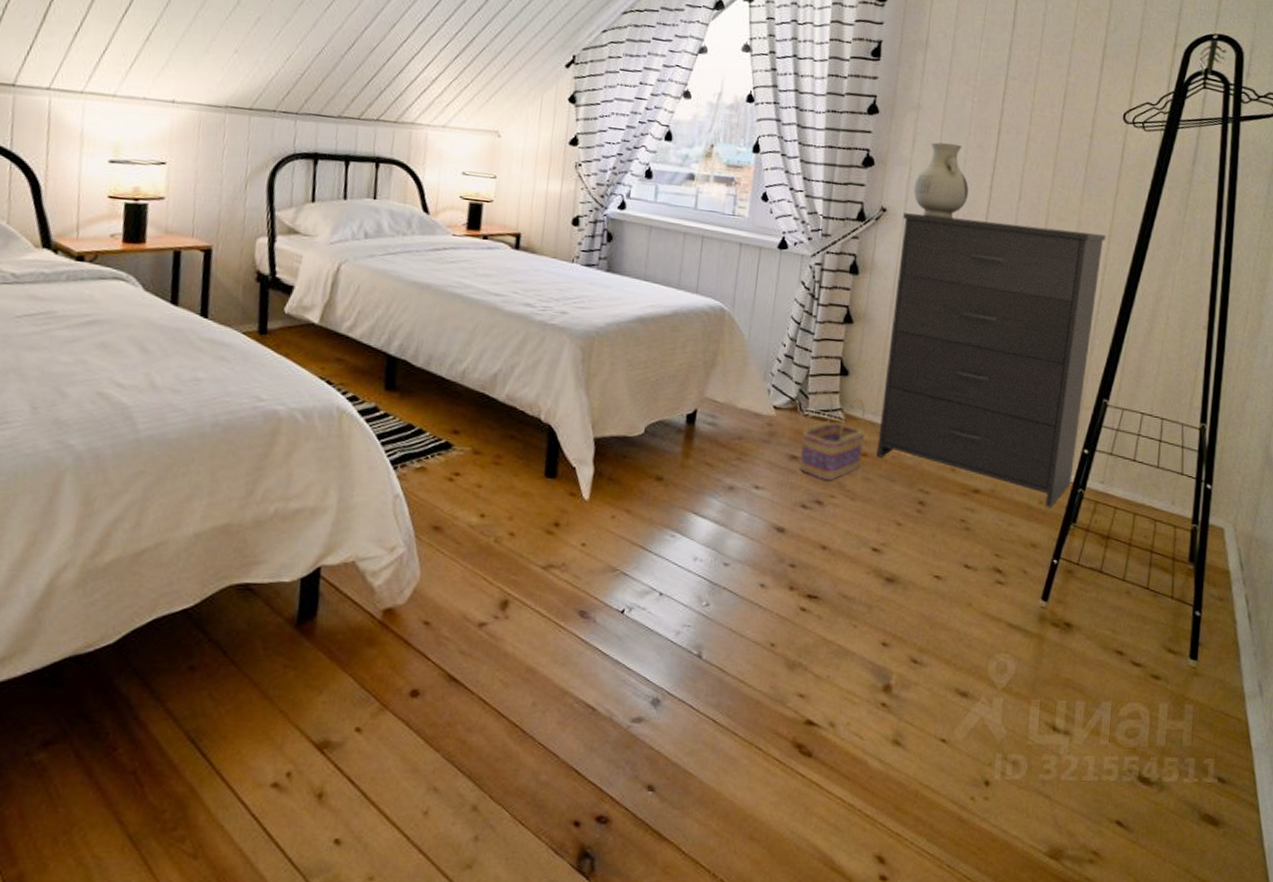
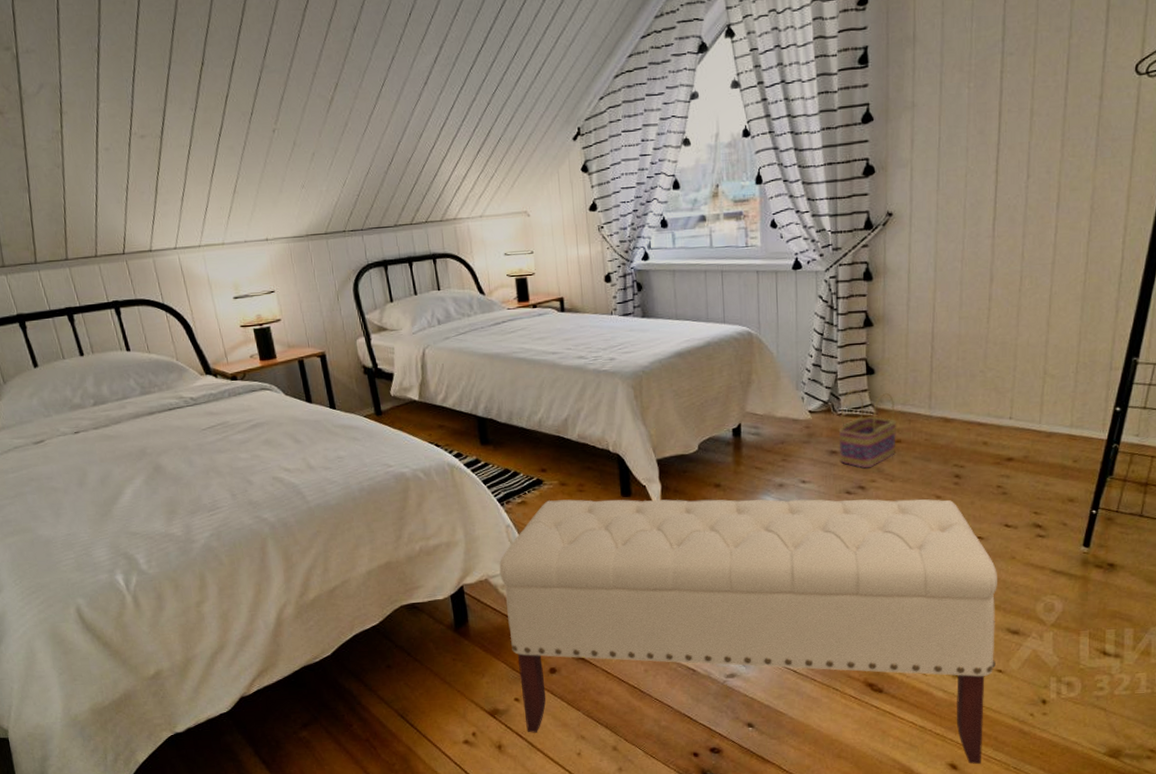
bench: none [362,470,952,859] -> present [499,499,997,765]
dresser: present [876,213,1106,508] -> none [909,195,1125,465]
vase: present [913,142,969,219] -> none [917,135,974,212]

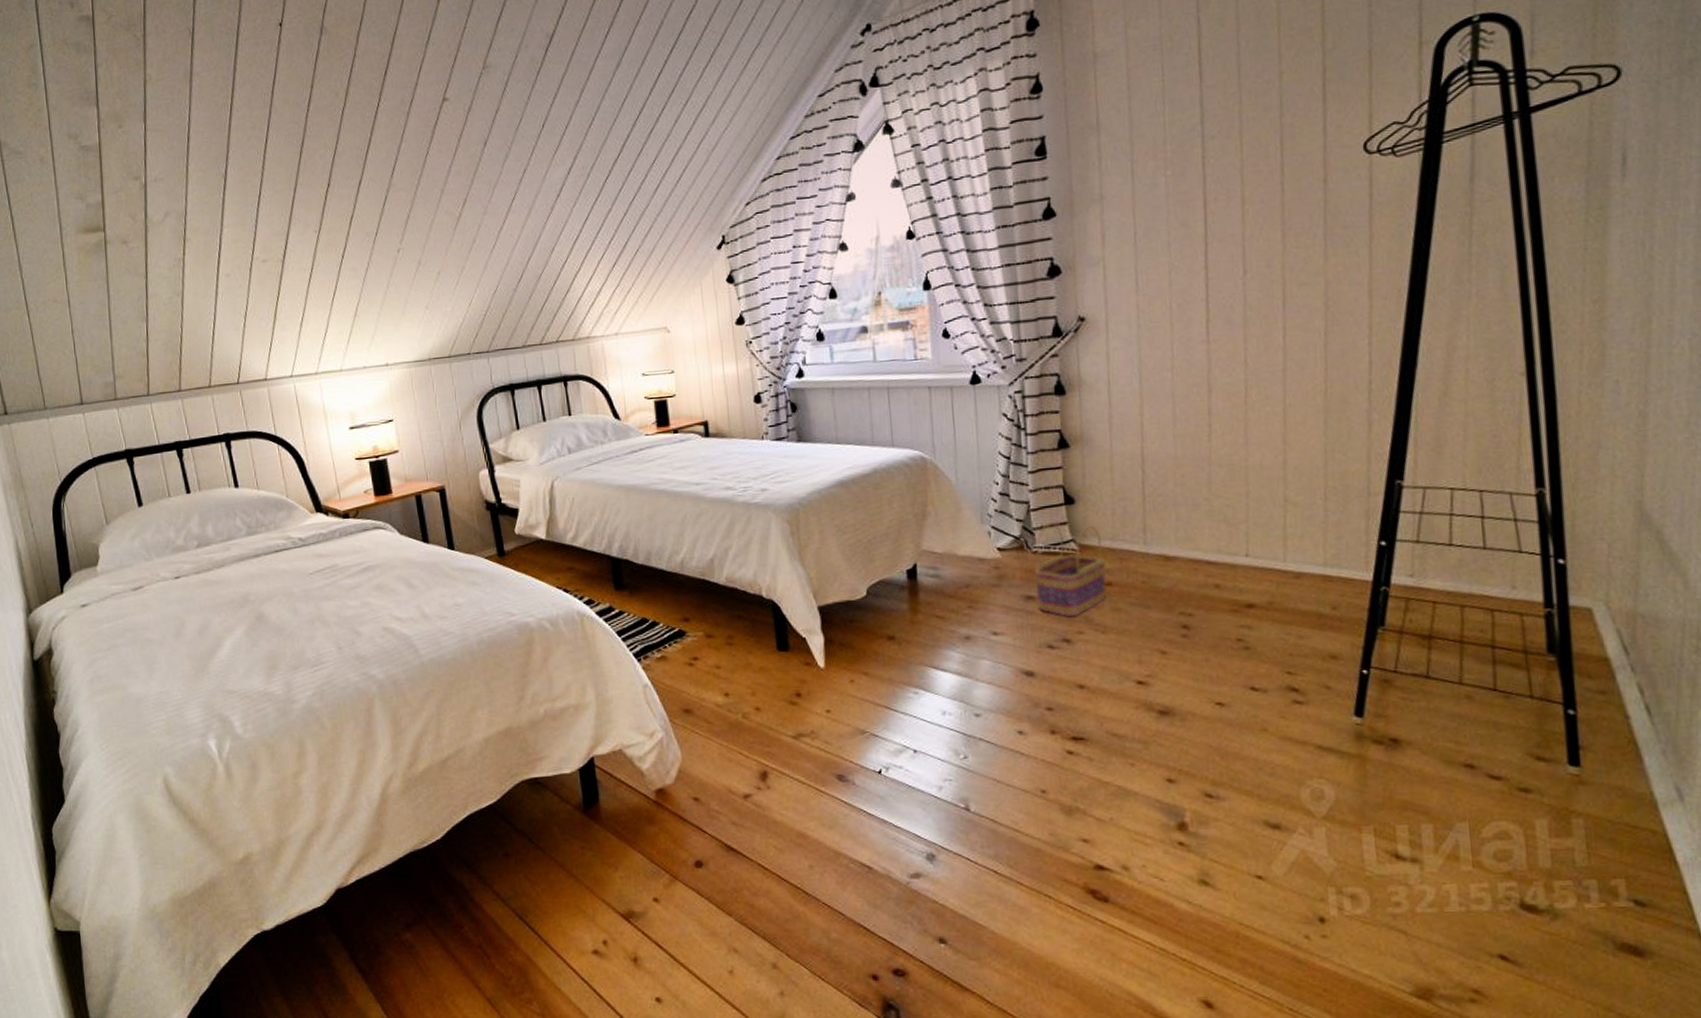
bench: present [499,499,997,765] -> none [635,654,1253,1003]

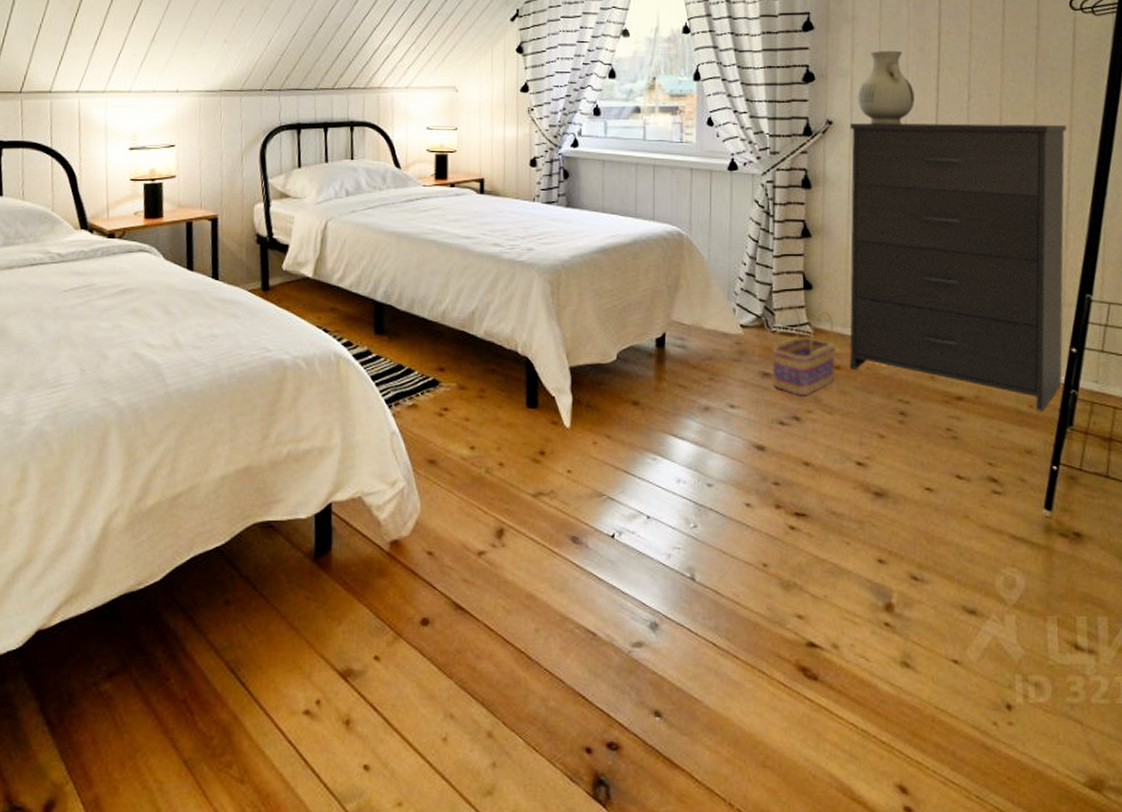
dresser: none [1106,290,1370,613] -> present [850,122,1067,411]
vase: none [1112,229,1180,315] -> present [857,51,915,125]

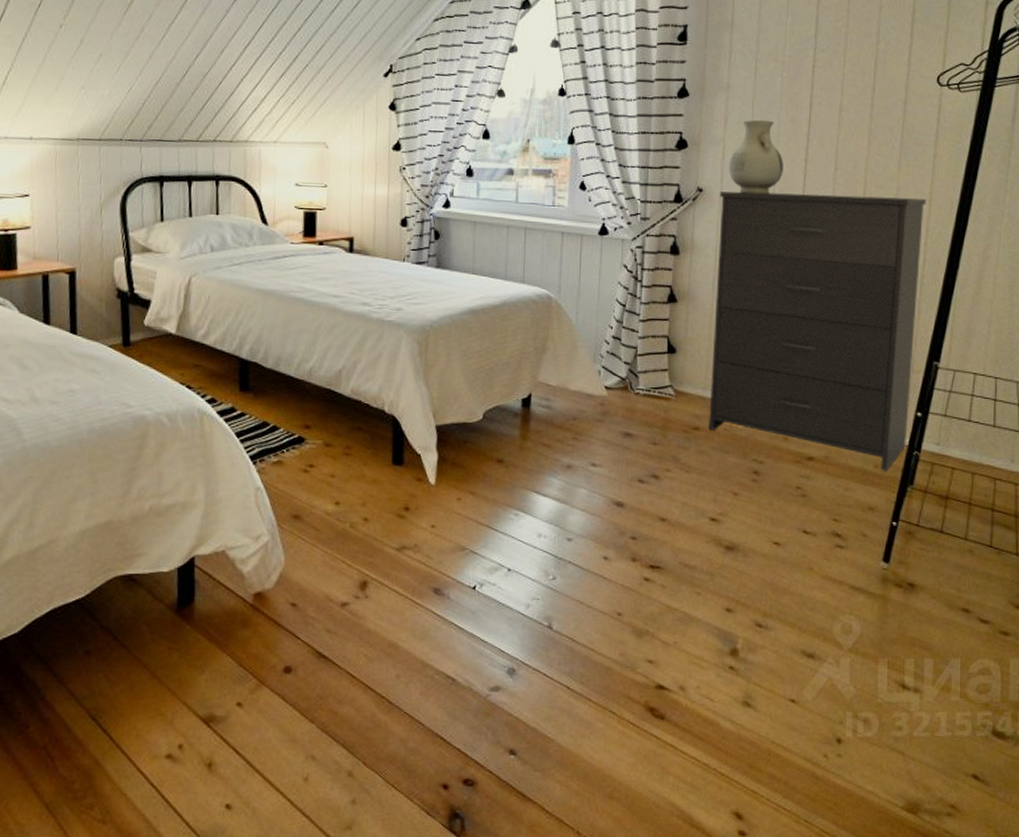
basket: present [772,305,836,395] -> none [634,367,696,454]

